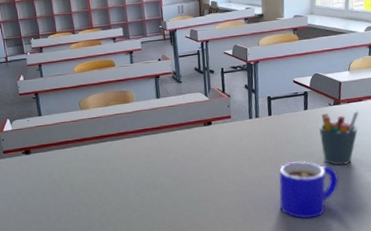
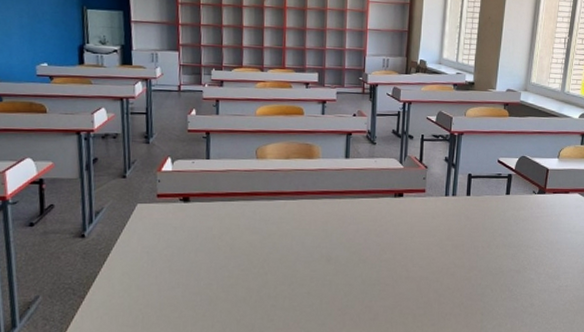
mug: present [279,161,339,219] -> none [467,252,536,319]
pen holder: present [319,111,359,165] -> none [520,201,564,262]

